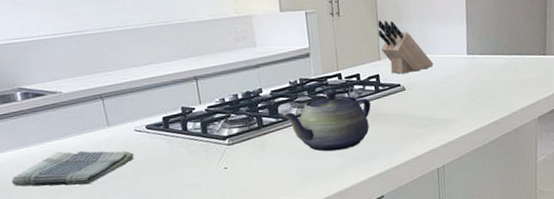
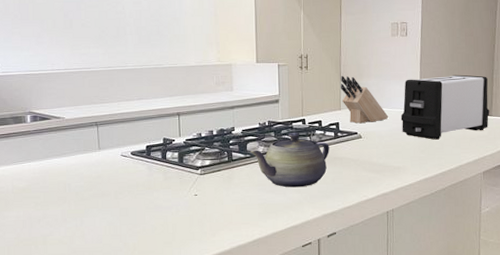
dish towel: present [11,150,134,187] -> none [11,168,118,200]
toaster: none [447,10,544,86] -> present [400,75,490,140]

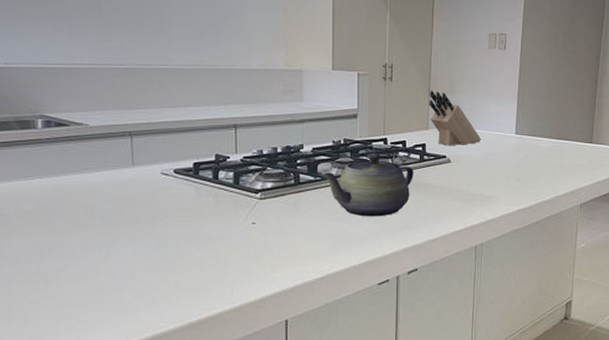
toaster: present [400,75,490,140] -> none [495,96,590,167]

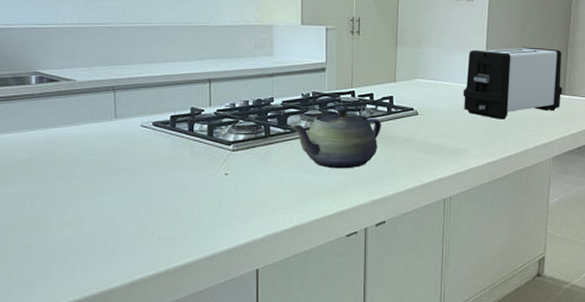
knife block: present [429,90,482,146] -> none [396,43,450,99]
toaster: none [495,96,590,167] -> present [463,47,562,120]

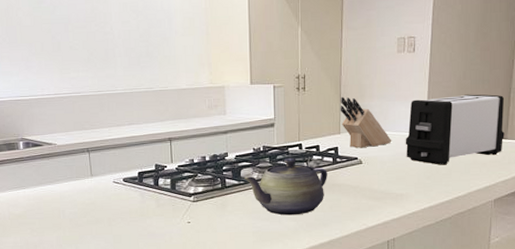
knife block: none [396,43,450,99] -> present [340,96,392,148]

